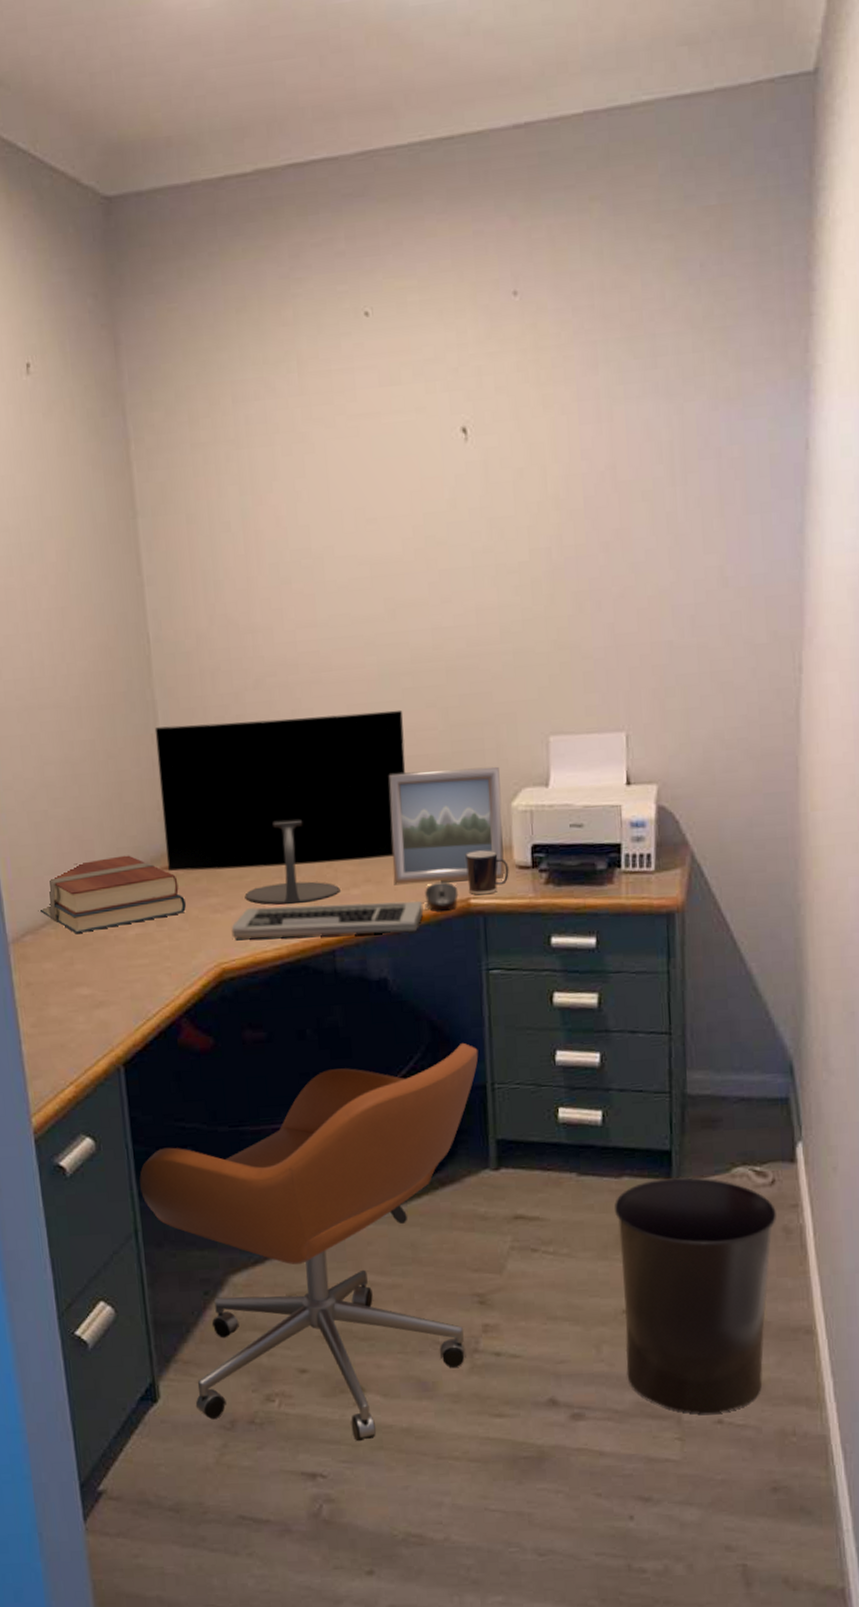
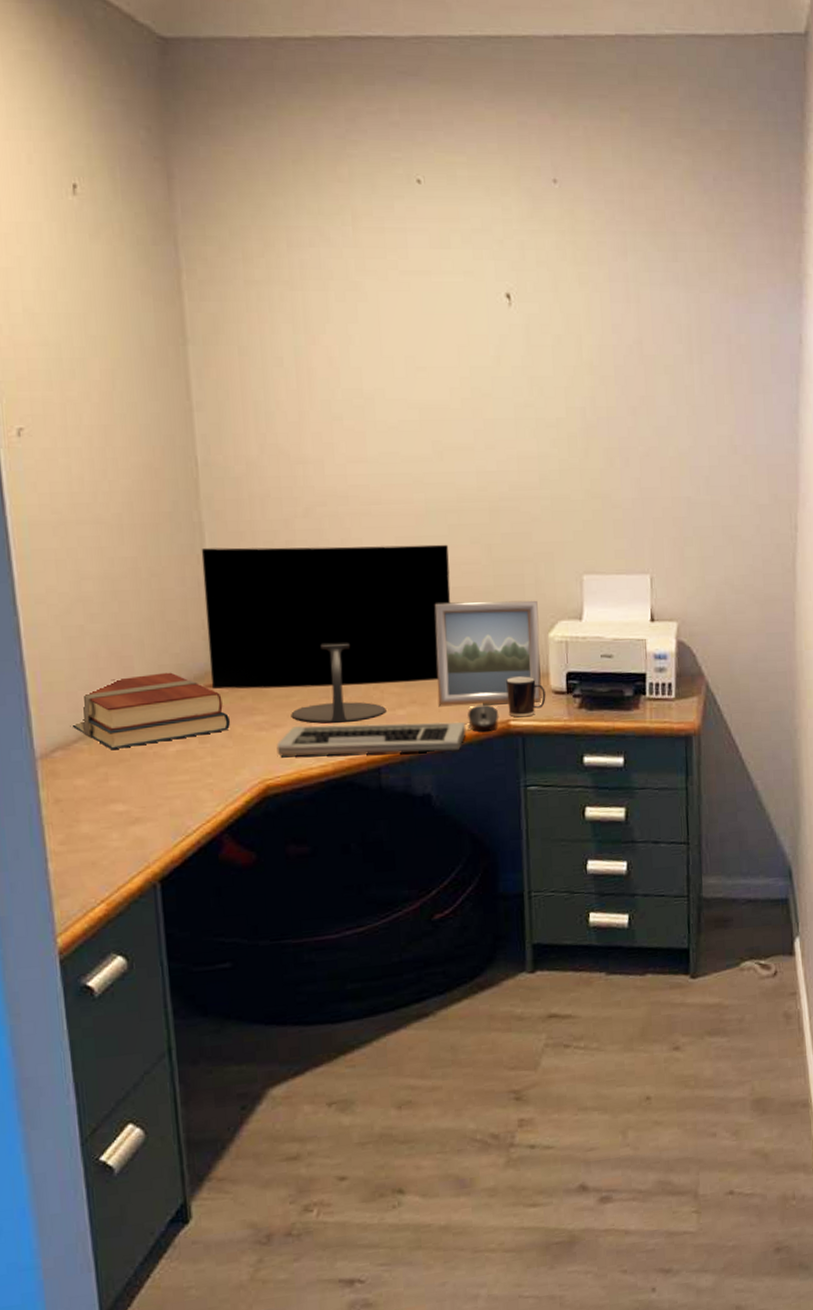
office chair: present [139,1042,479,1442] -> none [175,854,517,1244]
waste bin: present [615,1177,776,1414] -> none [639,972,778,1188]

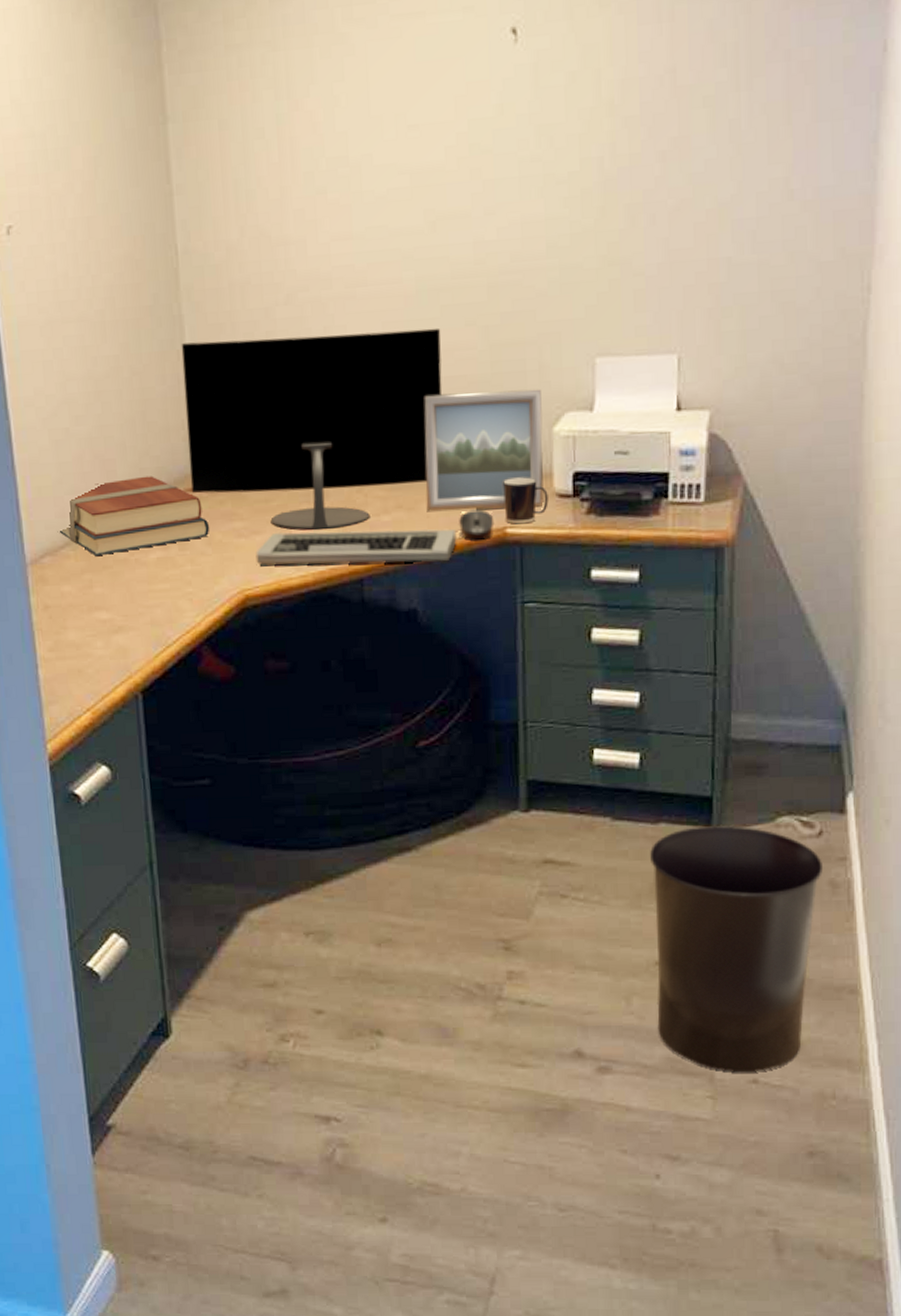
waste bin: none [639,972,778,1188] -> present [650,825,823,1073]

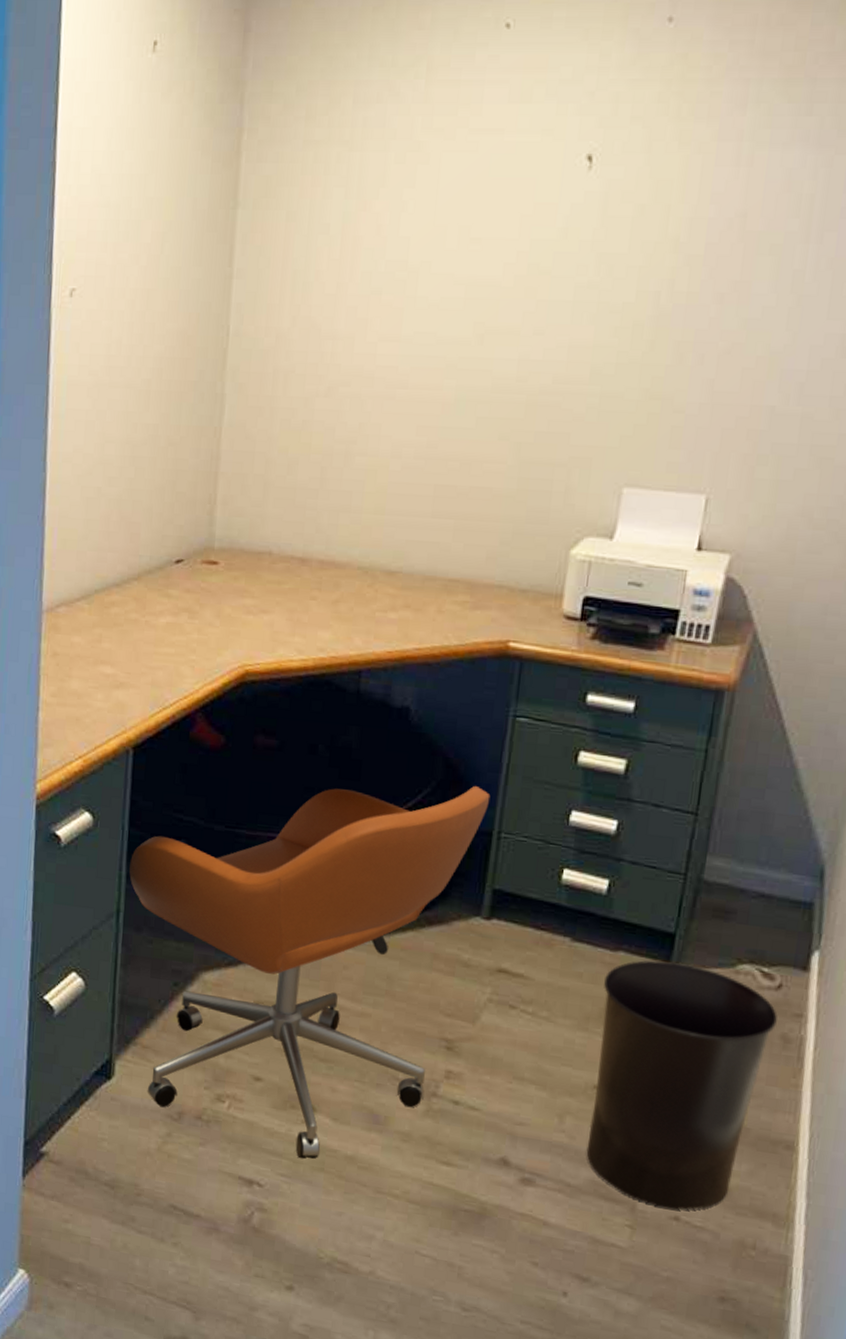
books: present [57,476,210,557] -> none [76,543,222,613]
office chair: none [156,678,511,1086] -> present [129,785,491,1159]
monitor: present [181,328,443,530] -> none [208,421,474,619]
computer keyboard: present [255,529,457,565] -> none [260,615,460,666]
picture frame: present [424,389,544,511] -> none [433,502,564,626]
computer mouse: present [459,509,495,539] -> none [463,619,499,648]
mug: present [501,477,549,524] -> none [509,593,556,640]

